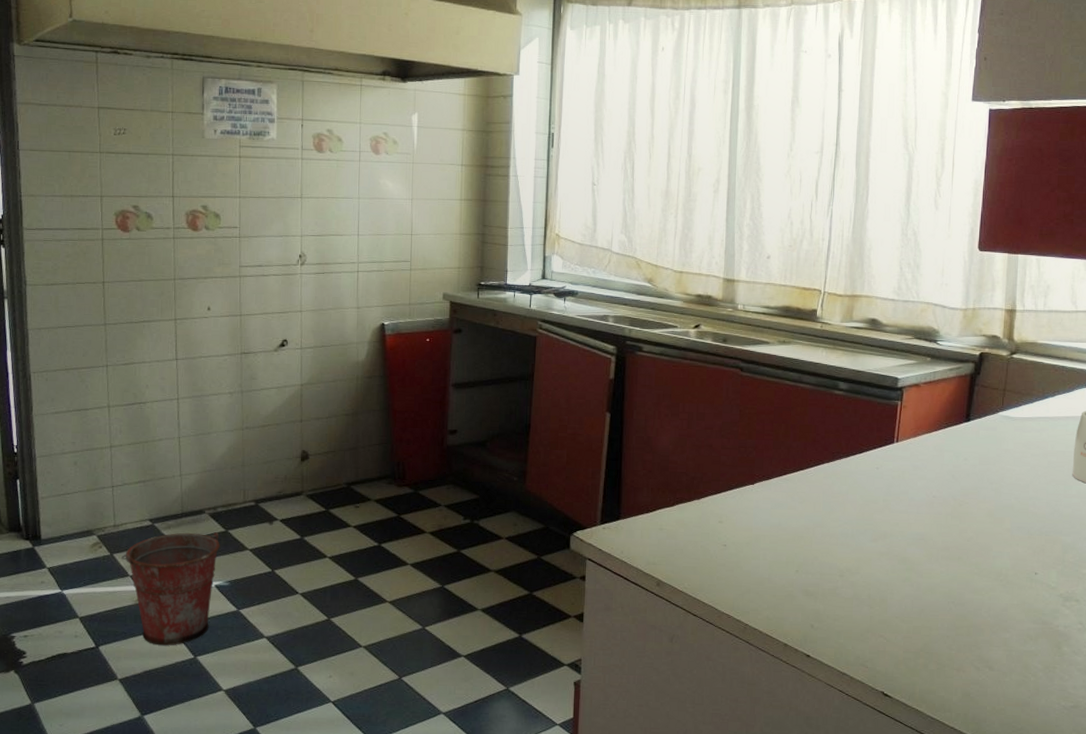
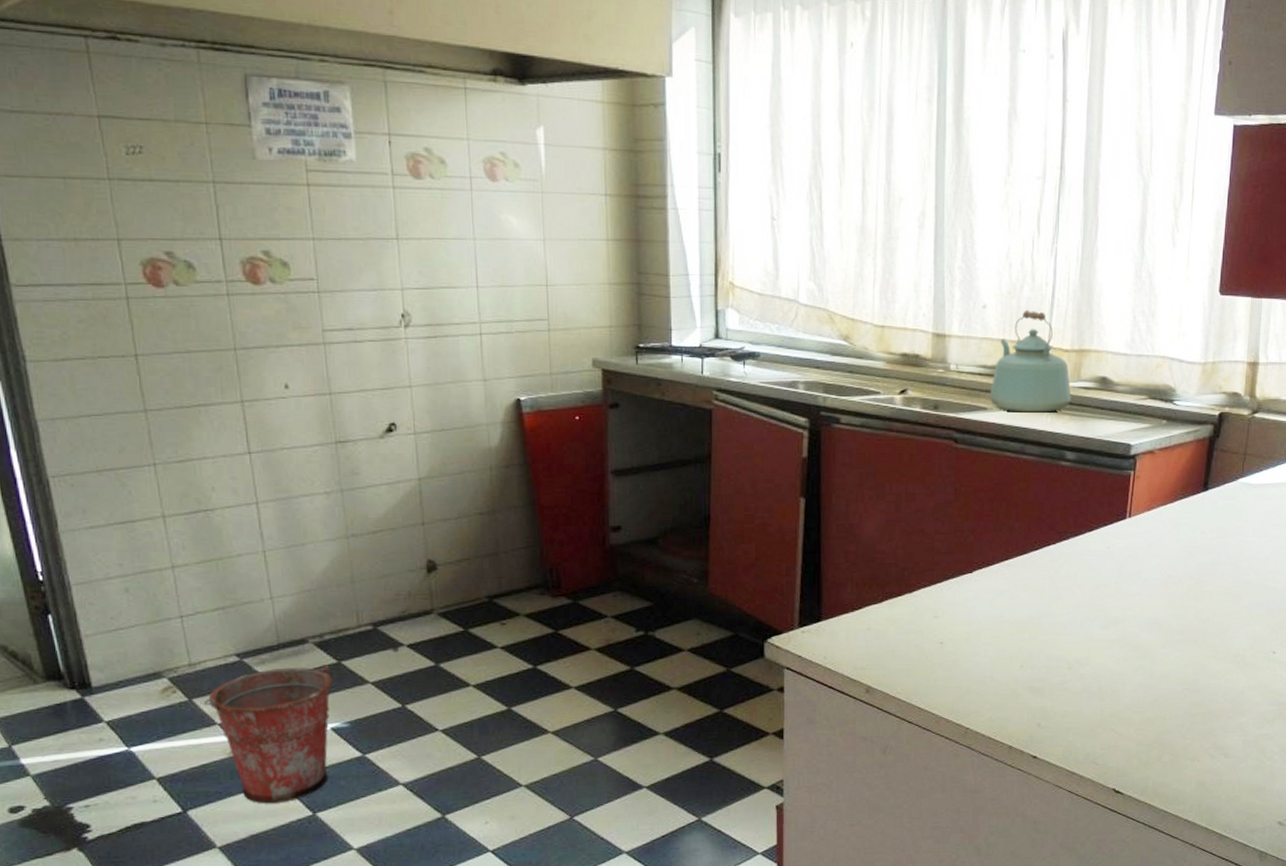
kettle: none [771,260,844,348] -> present [989,310,1071,413]

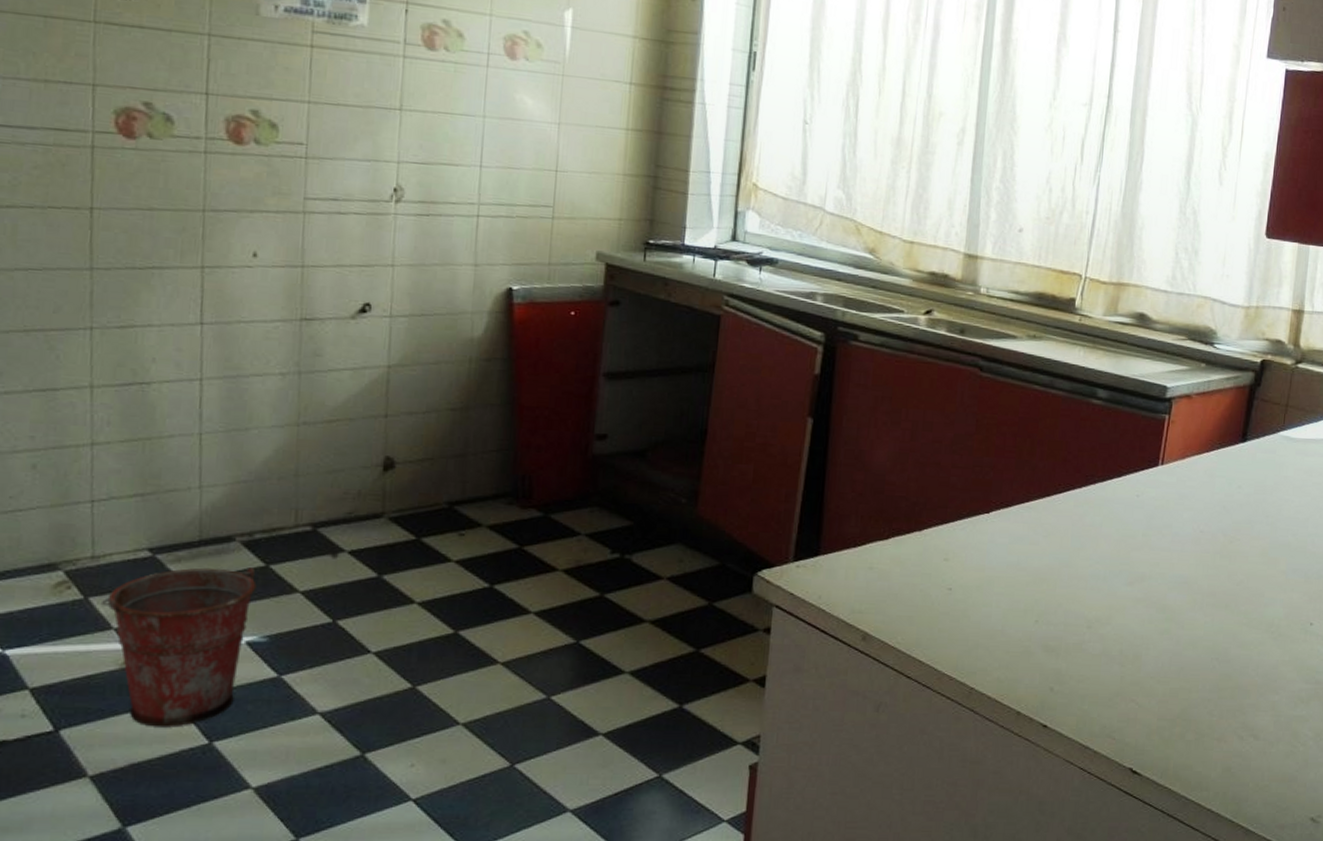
kettle: present [989,310,1071,413] -> none [1019,237,1107,347]

